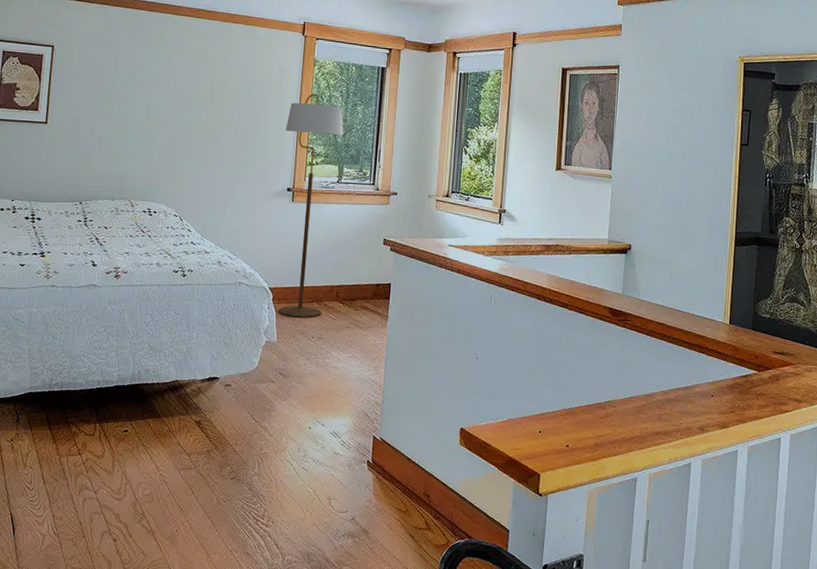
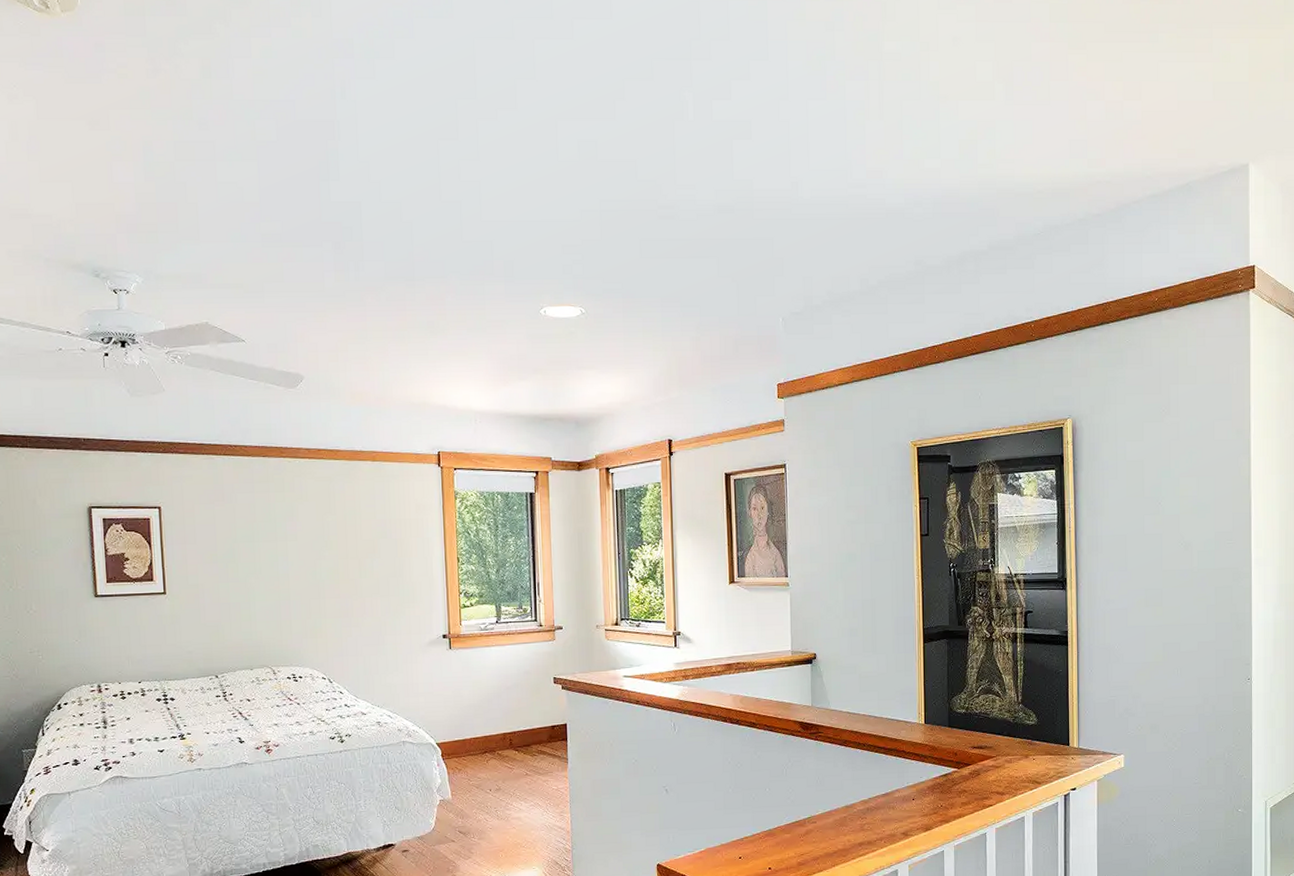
floor lamp: present [278,93,344,318] -> none [432,529,497,772]

